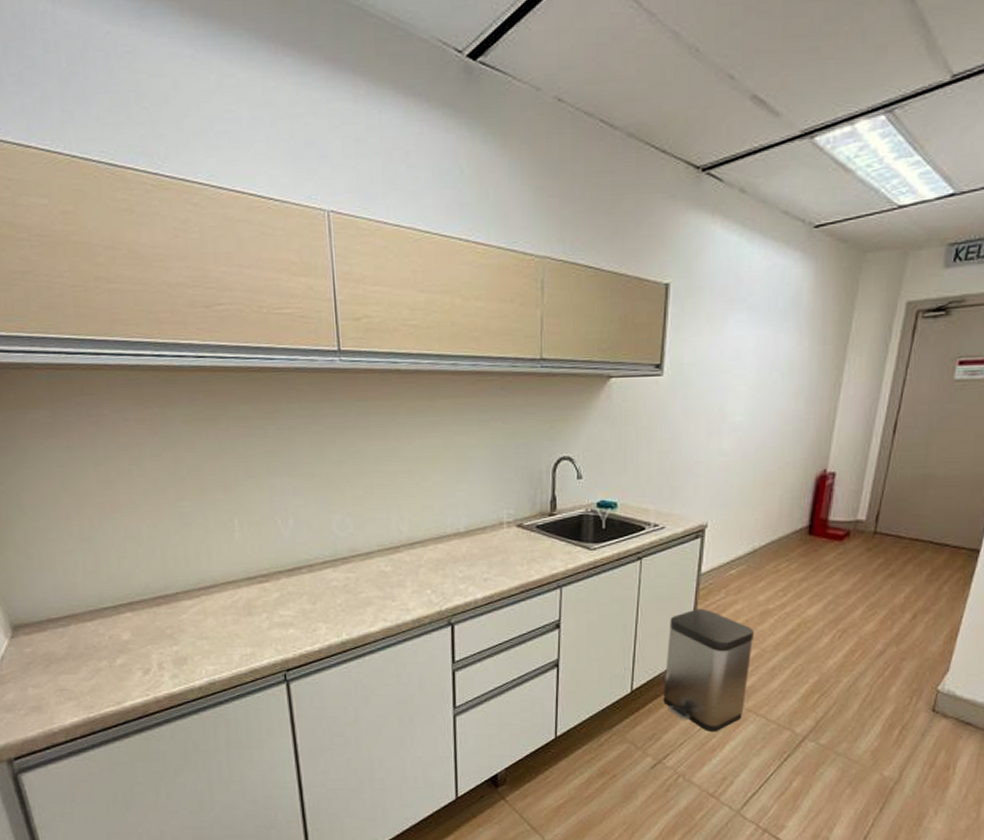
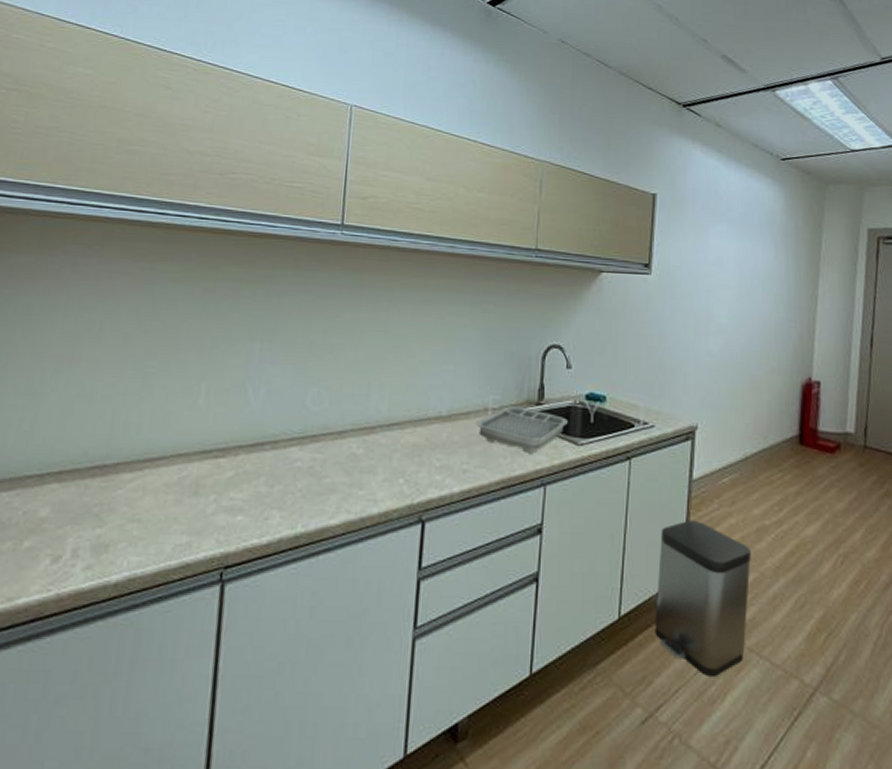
dish rack: none [493,519,580,560] -> present [476,406,568,453]

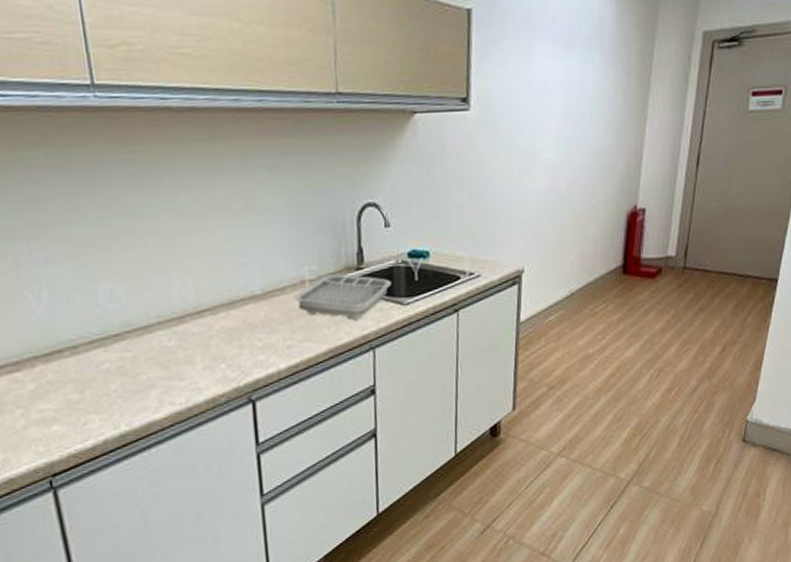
pedal bin: present [655,520,751,676] -> none [488,359,575,488]

